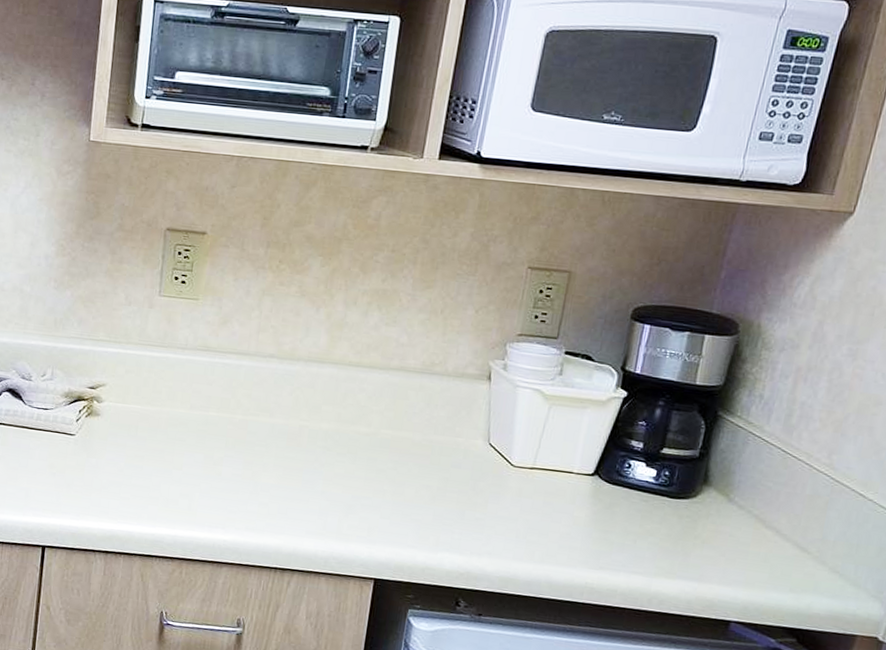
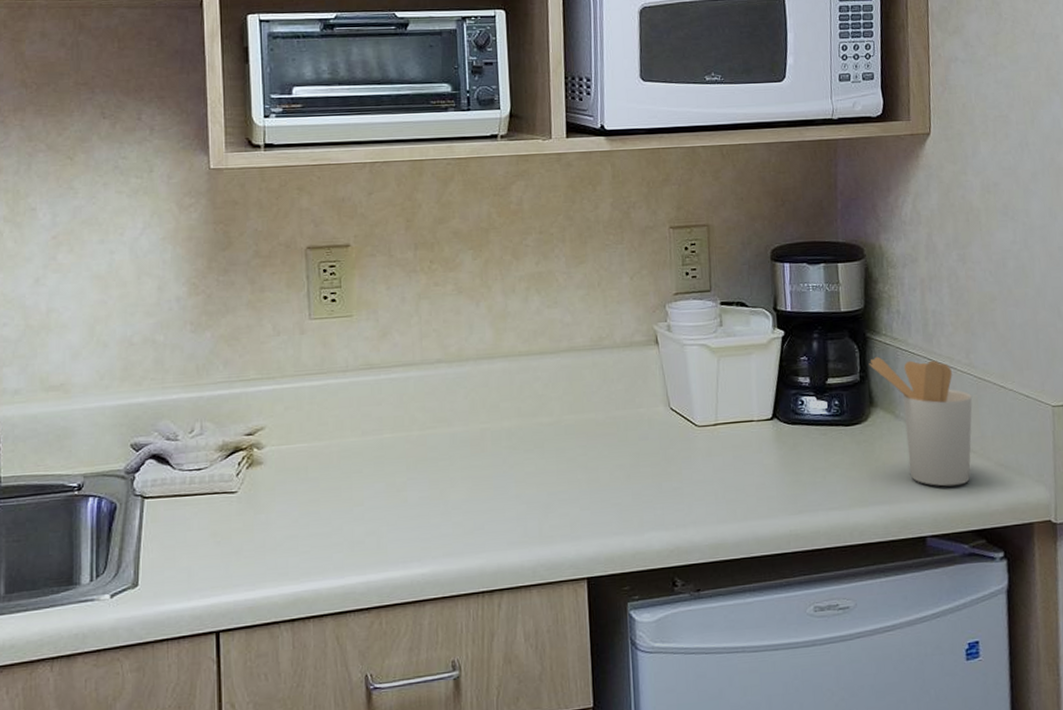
utensil holder: none [713,436,823,581] -> present [869,356,973,487]

